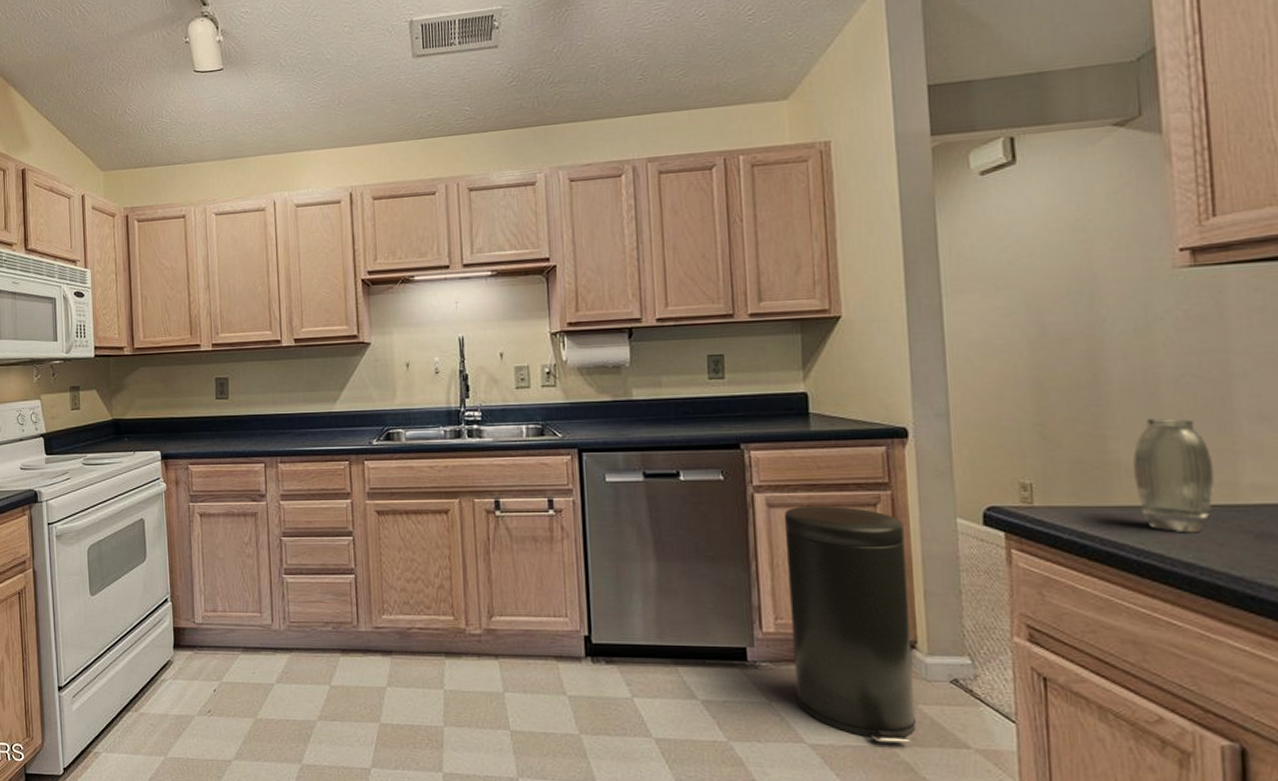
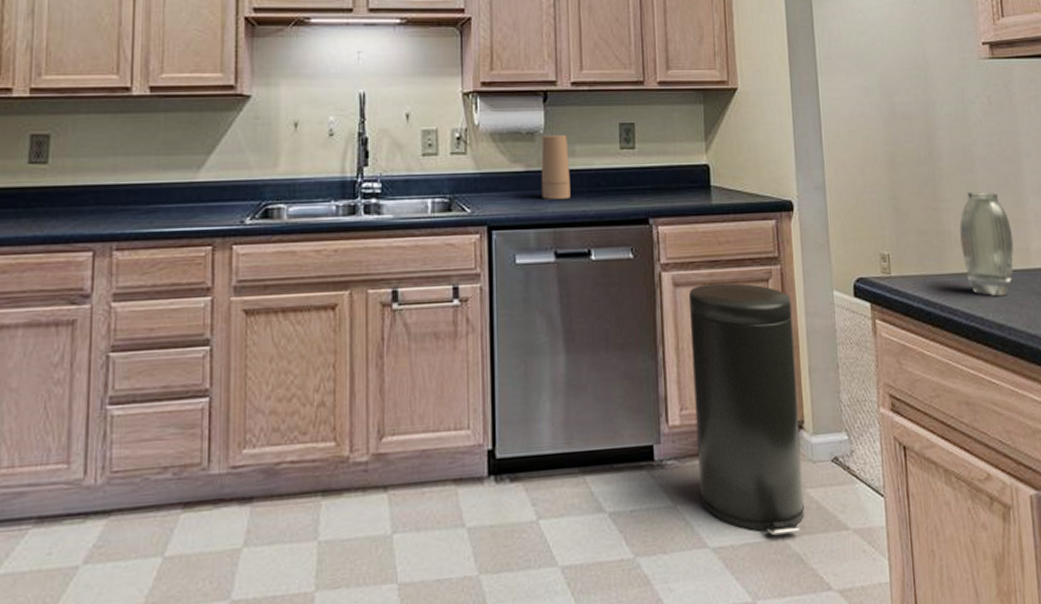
canister: none [627,368,658,426] -> present [541,135,571,199]

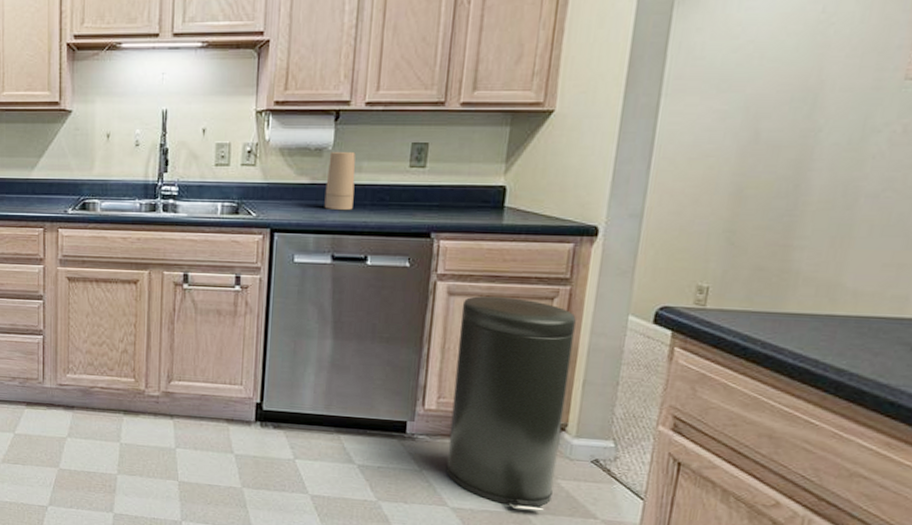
vase: present [959,192,1014,297] -> none [808,231,890,342]

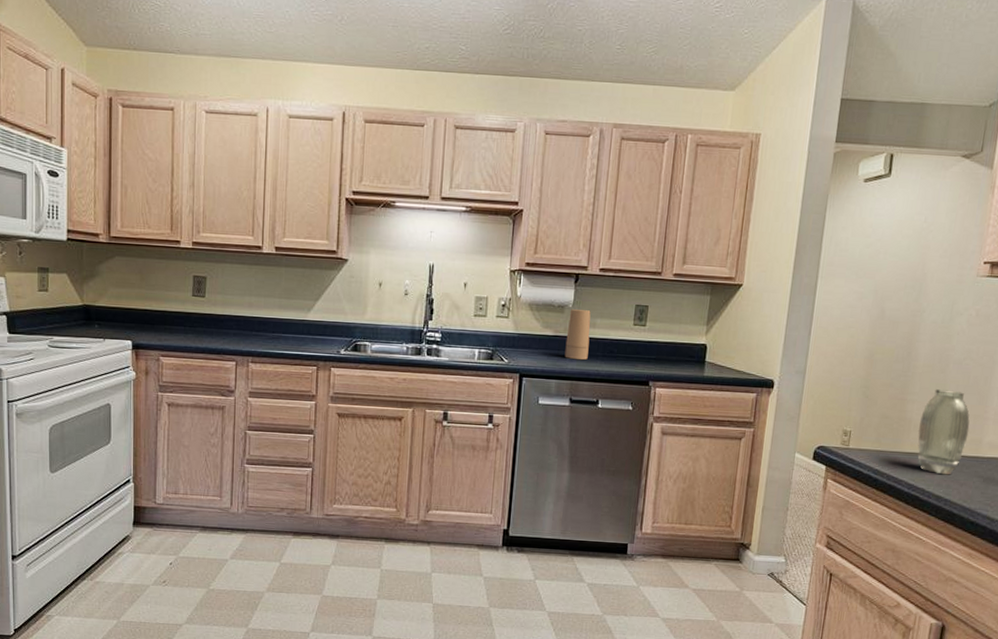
pedal bin: present [446,296,576,512] -> none [658,436,758,619]
vase: none [808,231,890,342] -> present [917,389,970,475]

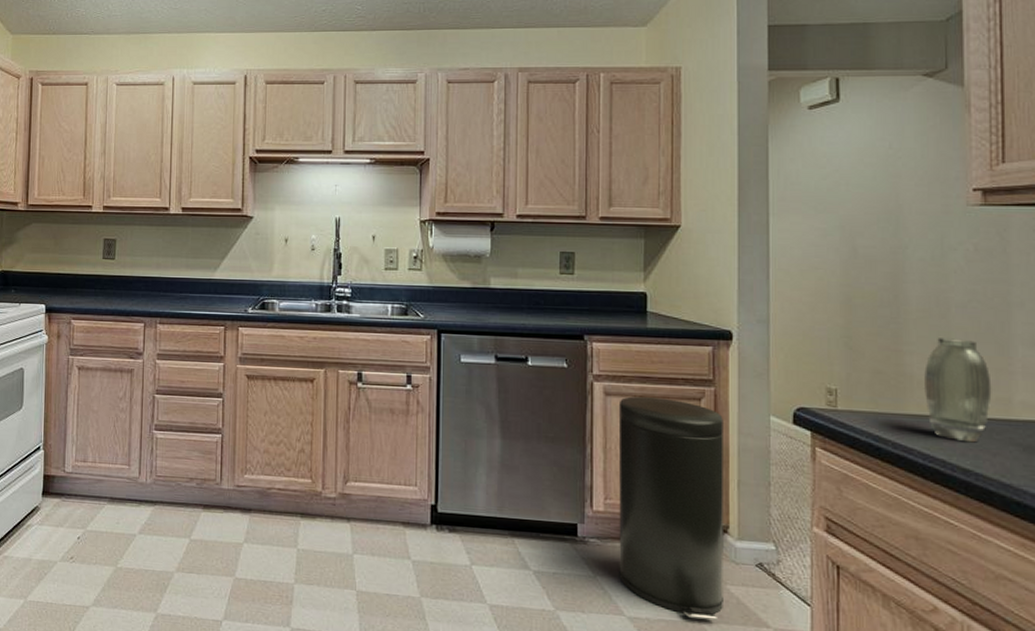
canister: present [564,309,591,360] -> none [485,259,512,313]
pedal bin: none [658,436,758,619] -> present [618,396,723,621]

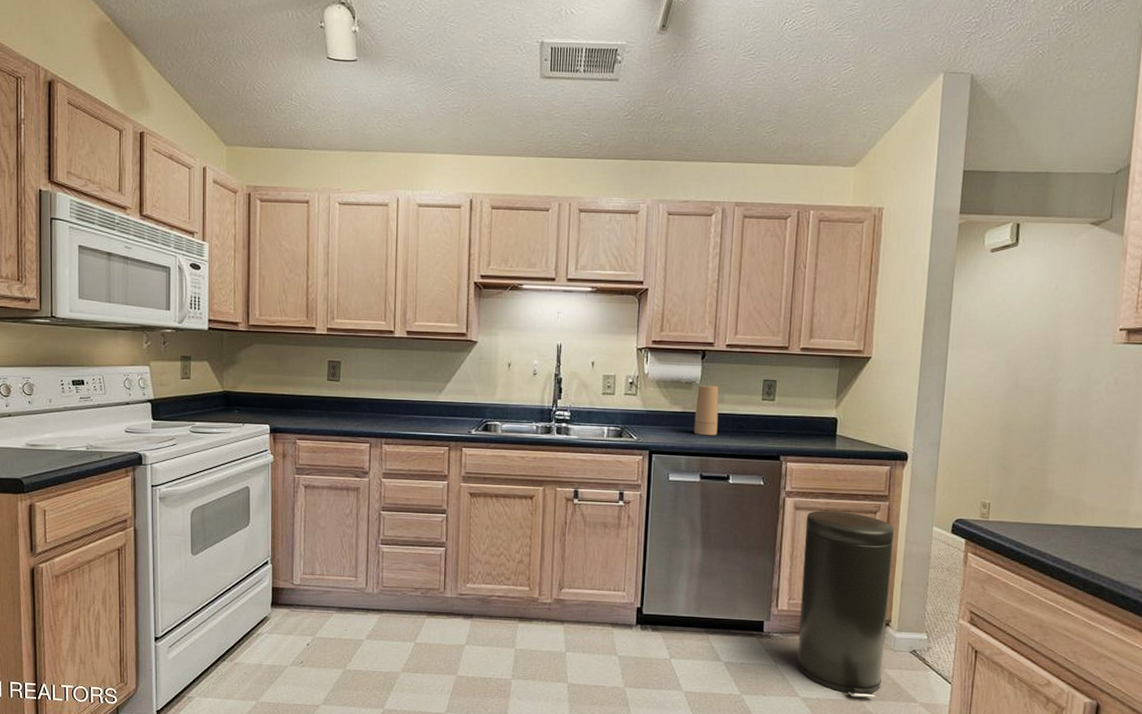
canister: none [485,259,512,313] -> present [694,385,719,435]
vase: present [923,338,992,443] -> none [1060,459,1114,547]

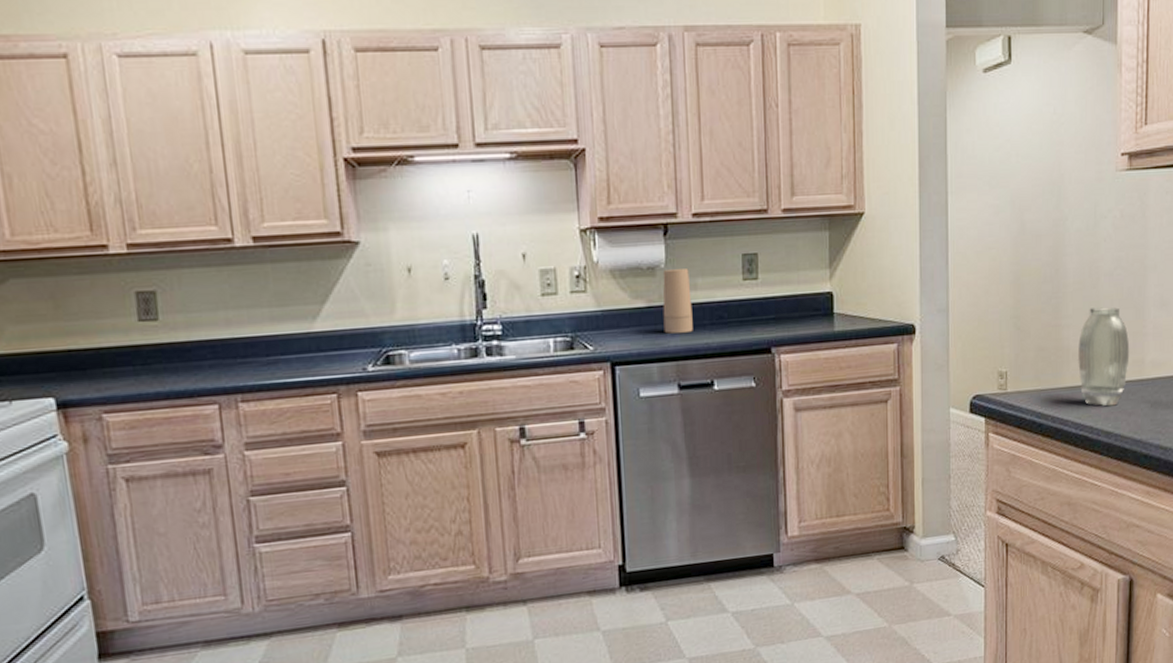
pedal bin: present [796,510,894,699] -> none [809,405,911,624]
vase: none [1060,459,1114,547] -> present [1077,307,1130,406]

